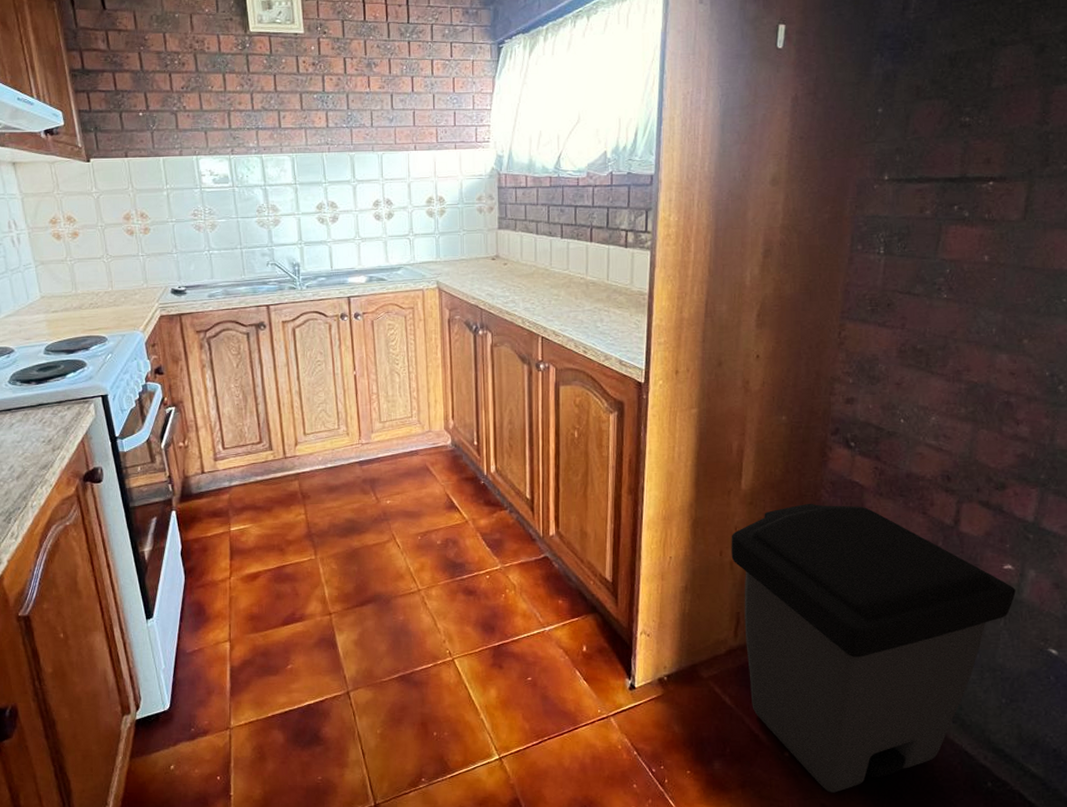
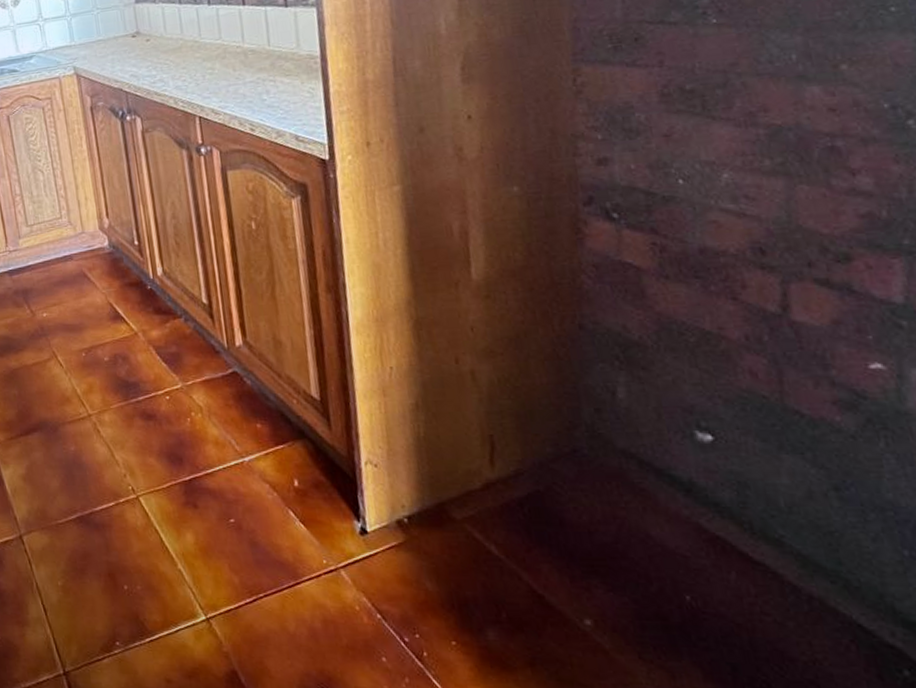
trash can: present [731,503,1016,793] -> none [467,292,896,678]

